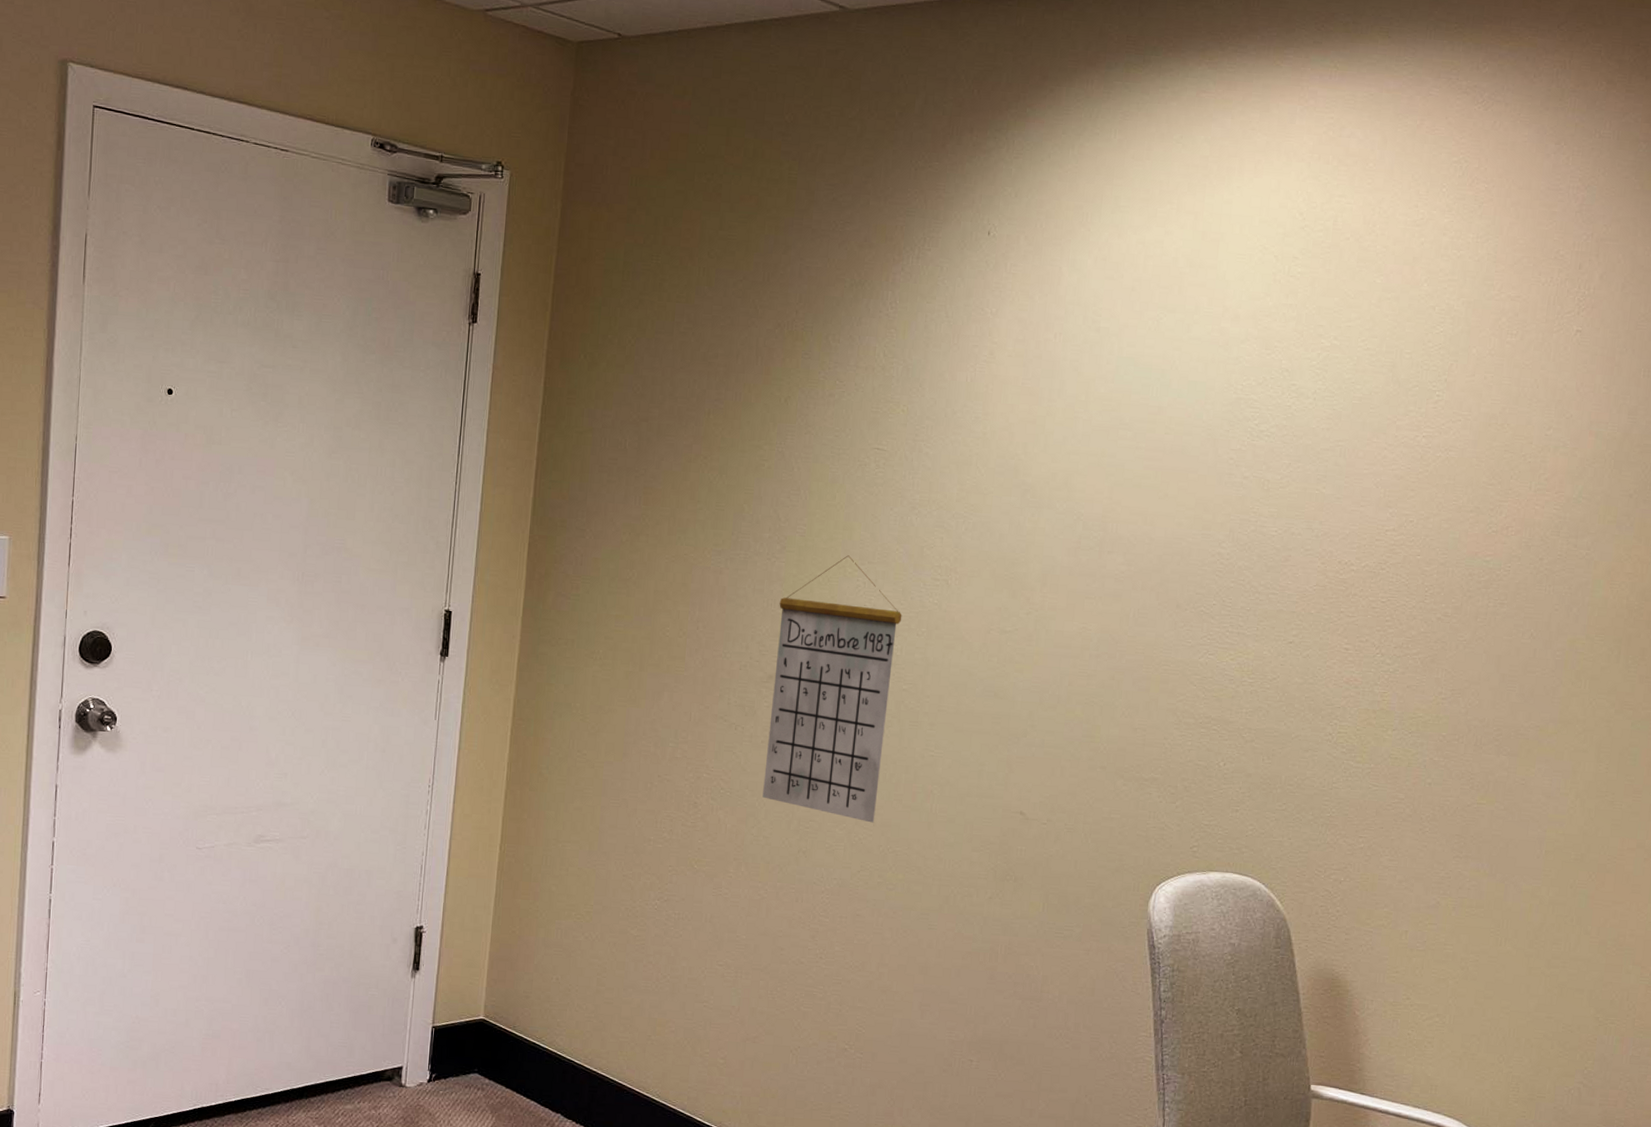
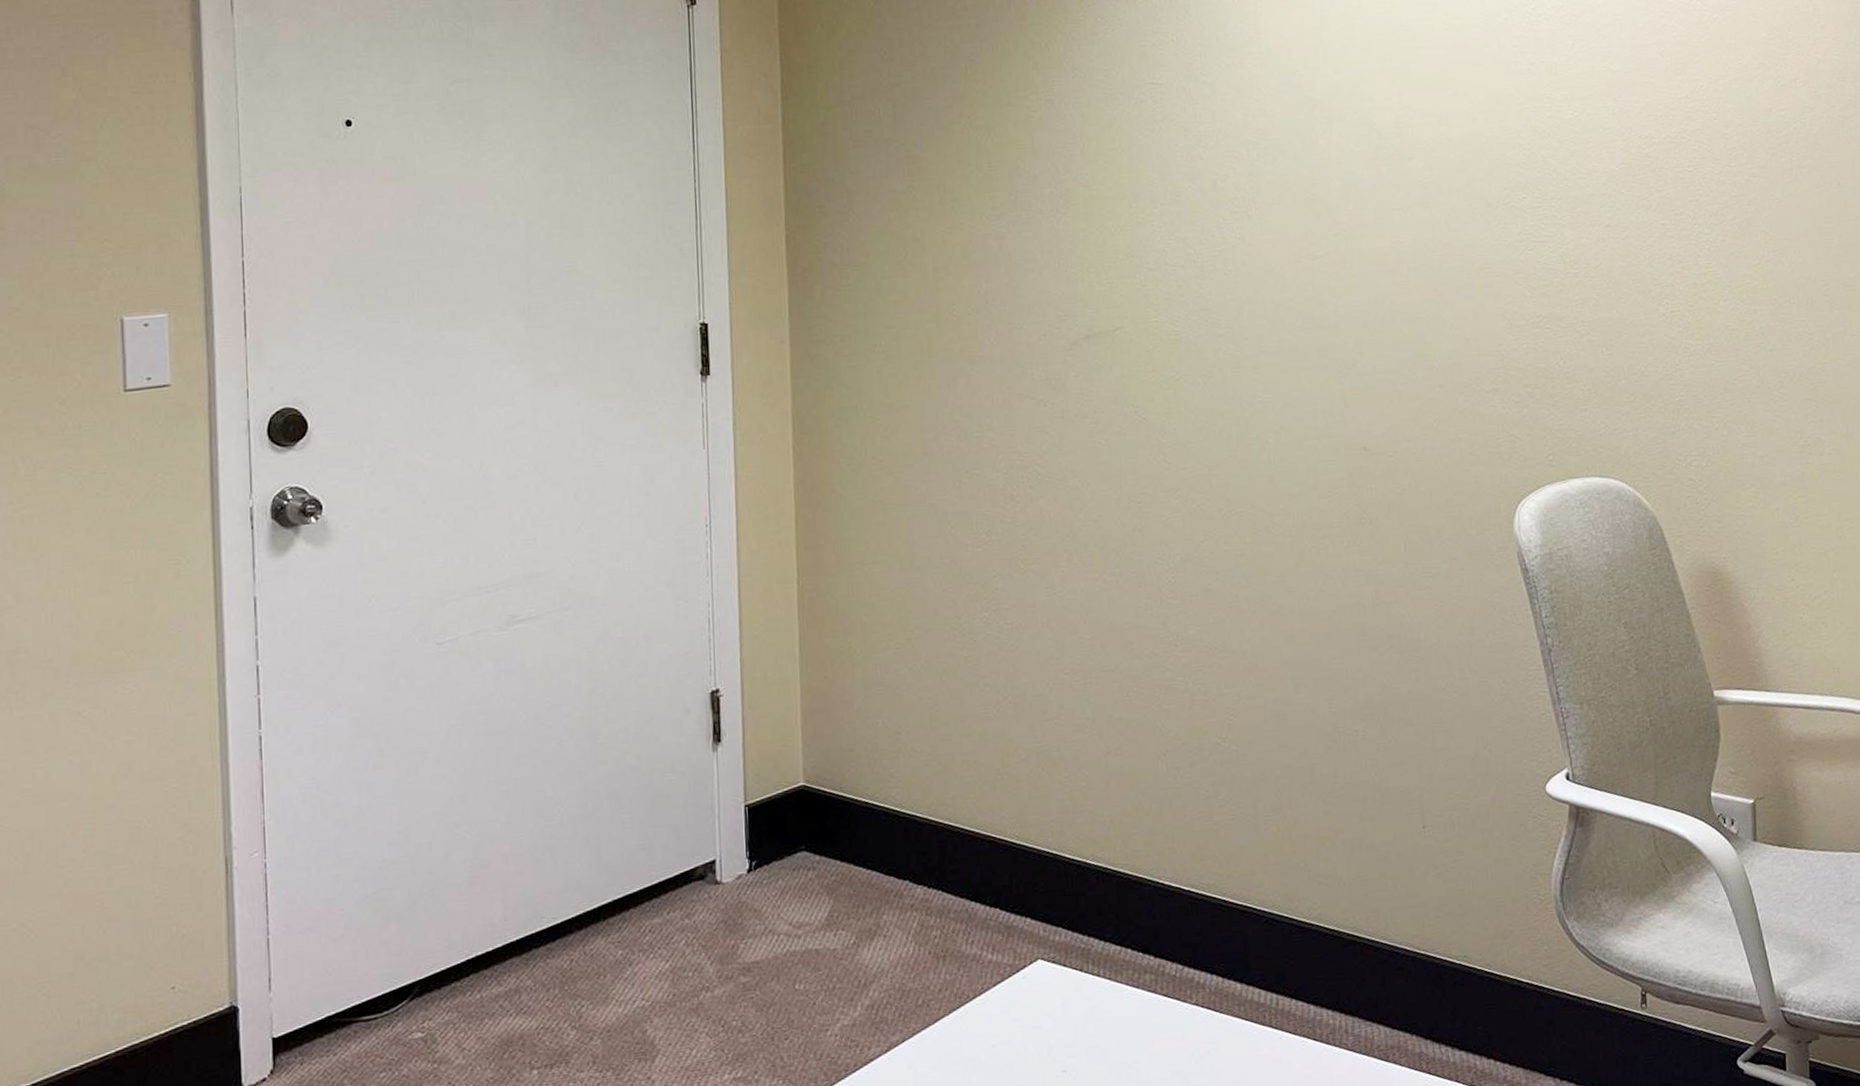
calendar: present [762,555,902,823] -> none [1072,200,1211,486]

